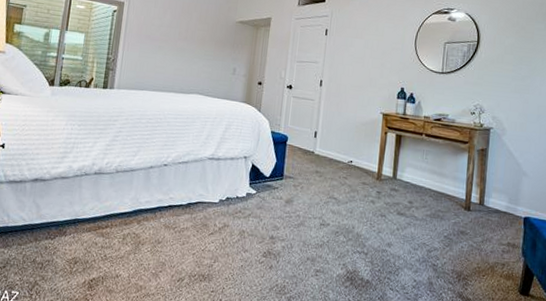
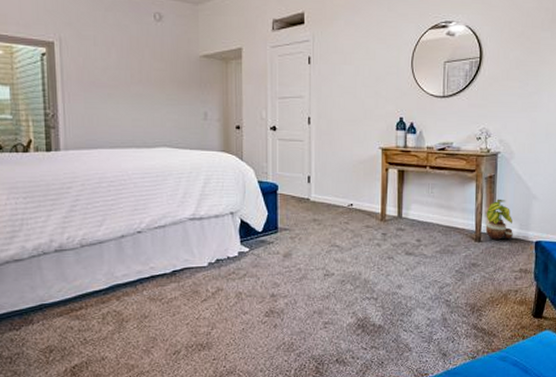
potted plant: none [475,171,503,212] -> present [485,199,514,240]

